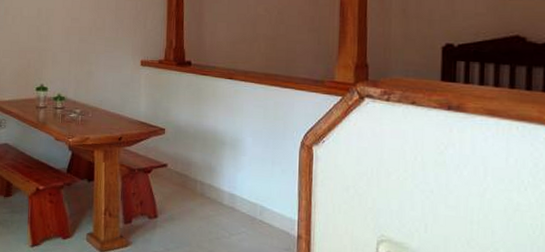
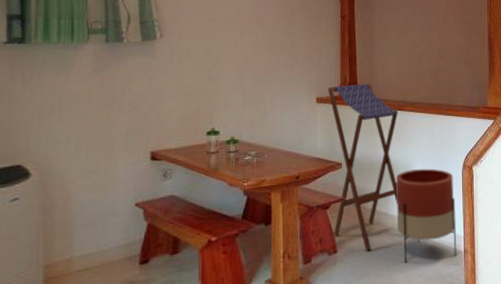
stool: none [152,48,228,221] -> present [327,83,399,251]
planter: none [221,142,290,241] -> present [395,168,457,263]

